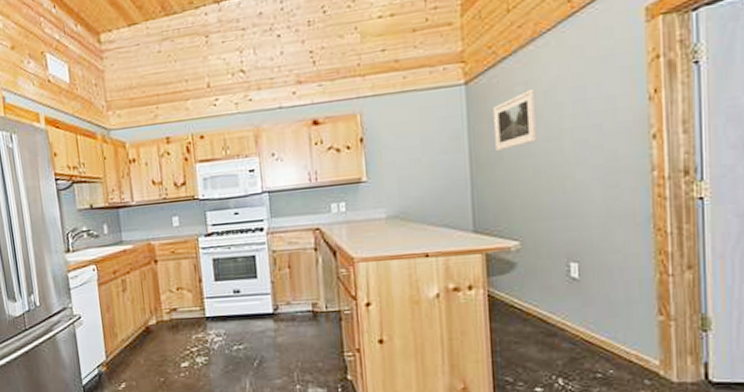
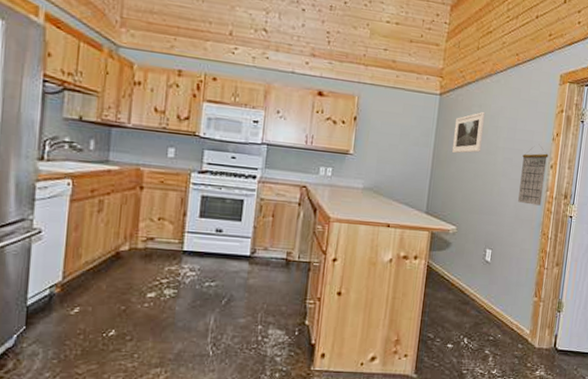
calendar: none [603,110,646,195] -> present [518,144,549,206]

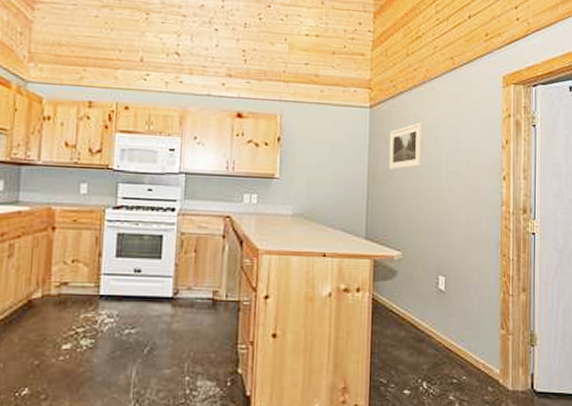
calendar: present [518,144,549,206] -> none [469,153,499,223]

